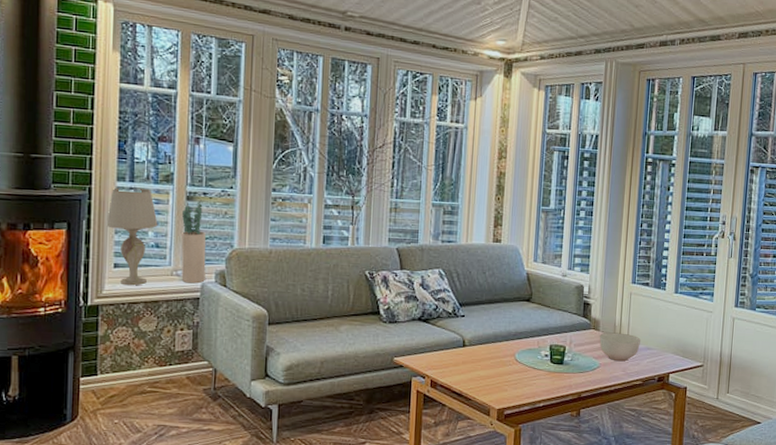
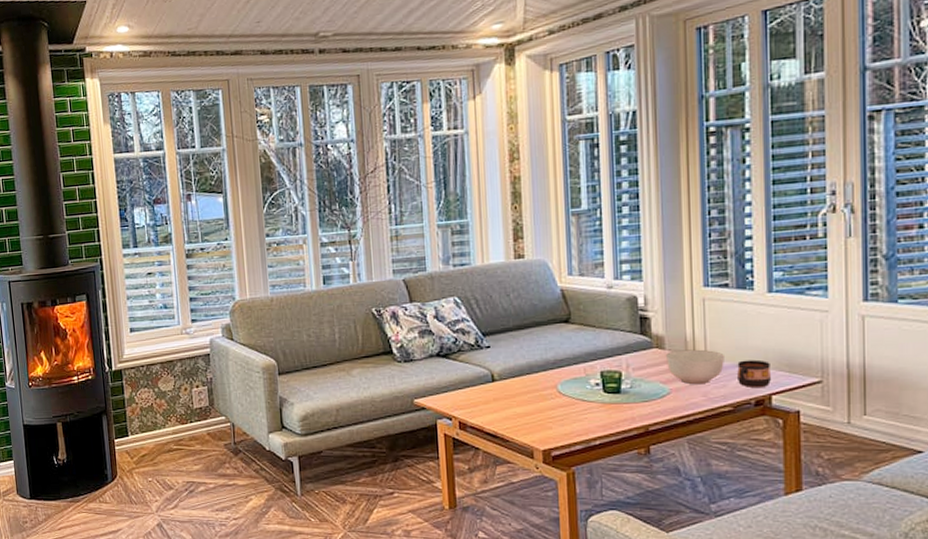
table lamp: present [106,187,158,286] -> none [118,252,164,349]
vase: present [181,199,206,284] -> none [184,255,213,341]
cup: none [648,344,671,367] -> present [737,359,771,387]

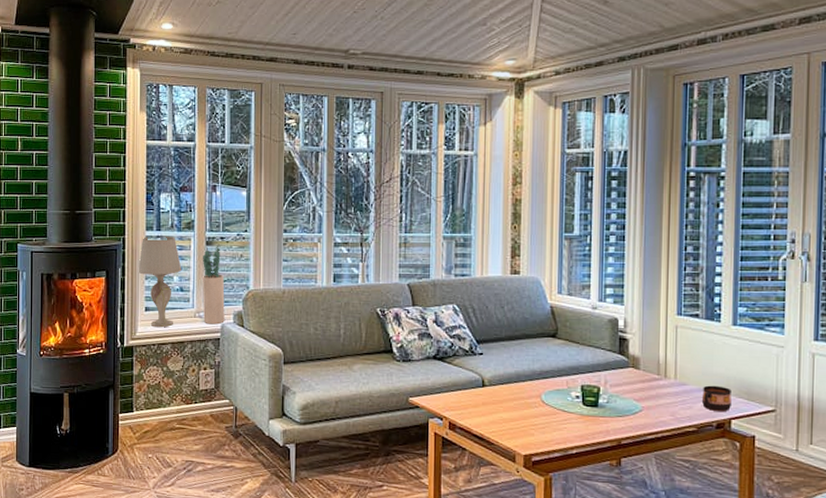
table lamp: none [118,252,164,349] -> present [138,236,182,328]
vase: none [184,255,213,341] -> present [202,244,225,325]
bowl: present [665,349,724,385] -> none [639,371,692,405]

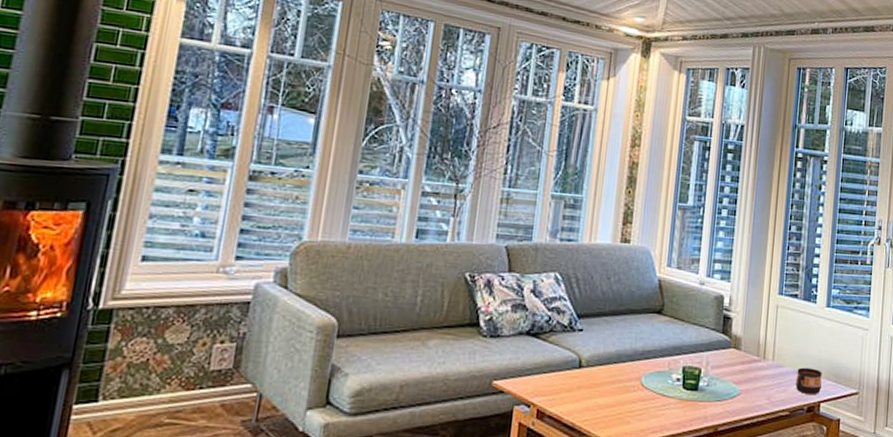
table lamp: present [138,236,182,328] -> none [139,161,208,285]
vase: present [202,244,225,325] -> none [229,179,269,284]

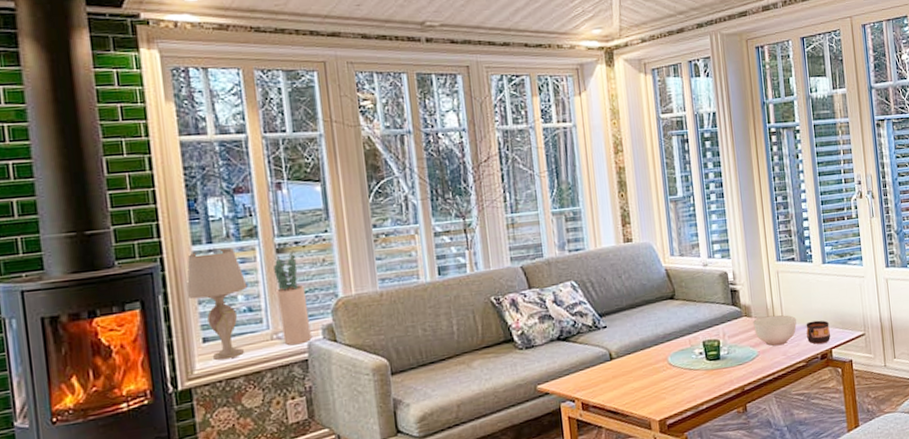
table lamp: none [139,161,208,285] -> present [186,248,248,361]
vase: none [229,179,269,284] -> present [274,249,312,346]
bowl: none [740,352,788,388] -> present [752,315,797,346]

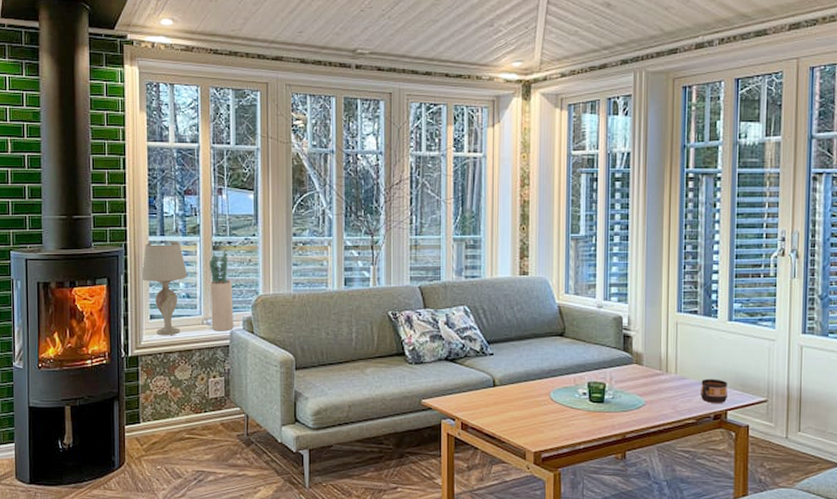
bowl: present [752,315,797,346] -> none [643,367,691,399]

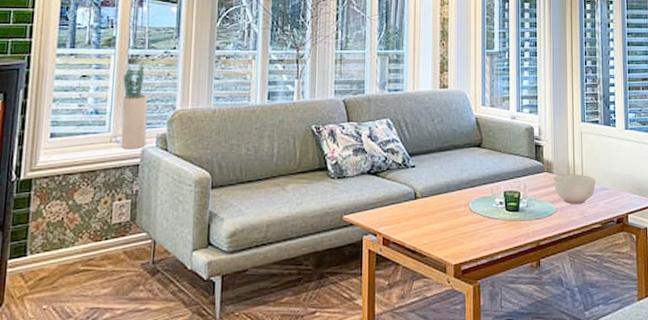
table lamp: present [141,241,188,336] -> none [44,53,98,156]
bowl: none [643,367,691,399] -> present [553,174,595,205]
cup: present [701,379,727,403] -> none [604,184,627,207]

